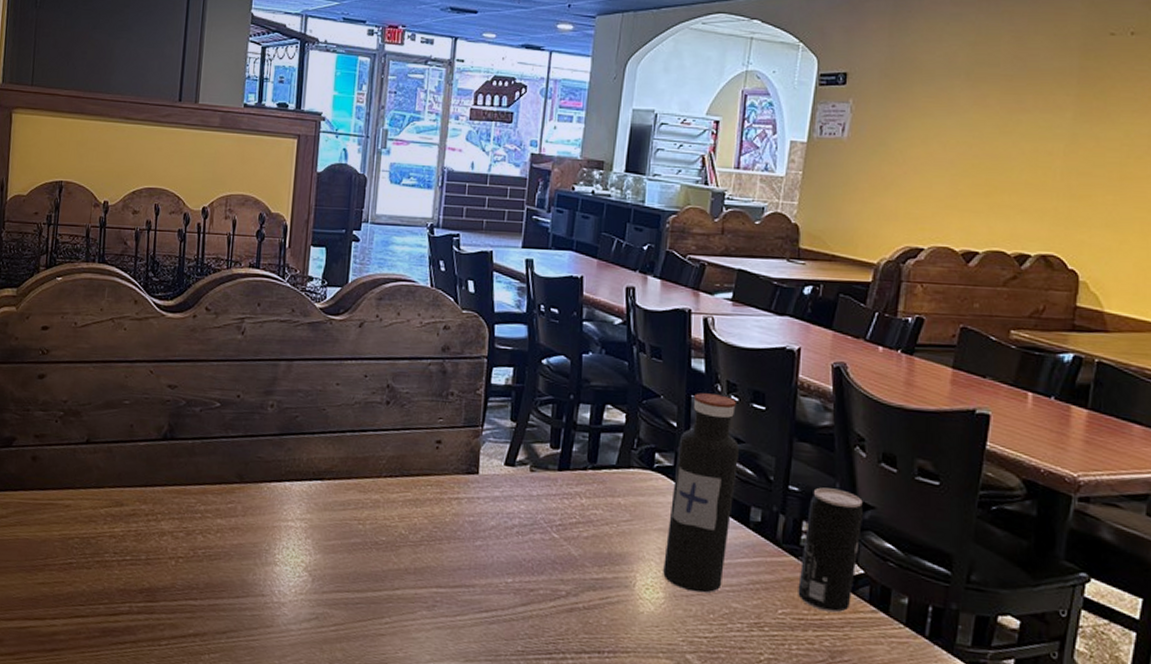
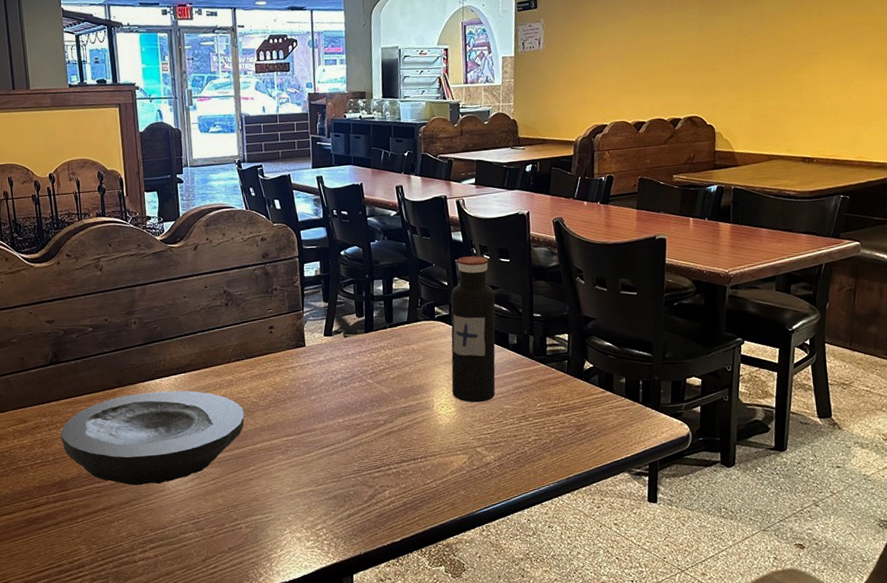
plate: none [159,495,388,618] -> present [61,390,245,486]
beverage can: present [798,487,864,613] -> none [548,310,588,399]

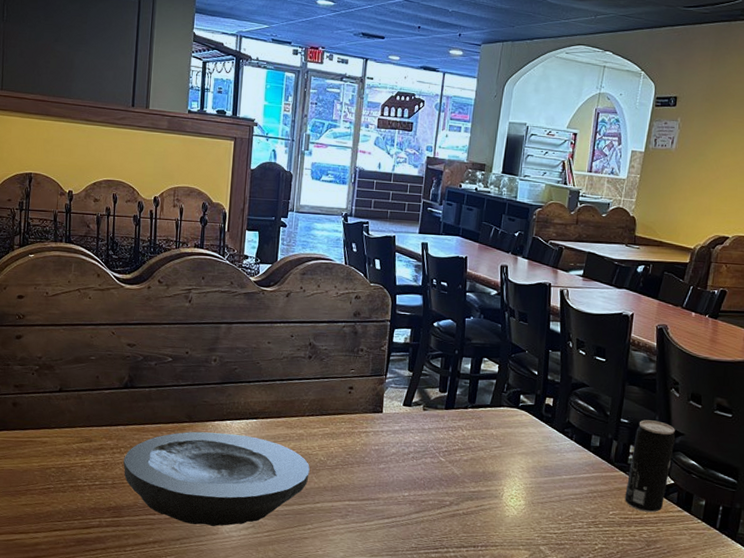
water bottle: present [450,256,496,403] -> none [524,348,584,501]
beverage can: none [548,310,588,399] -> present [625,420,676,513]

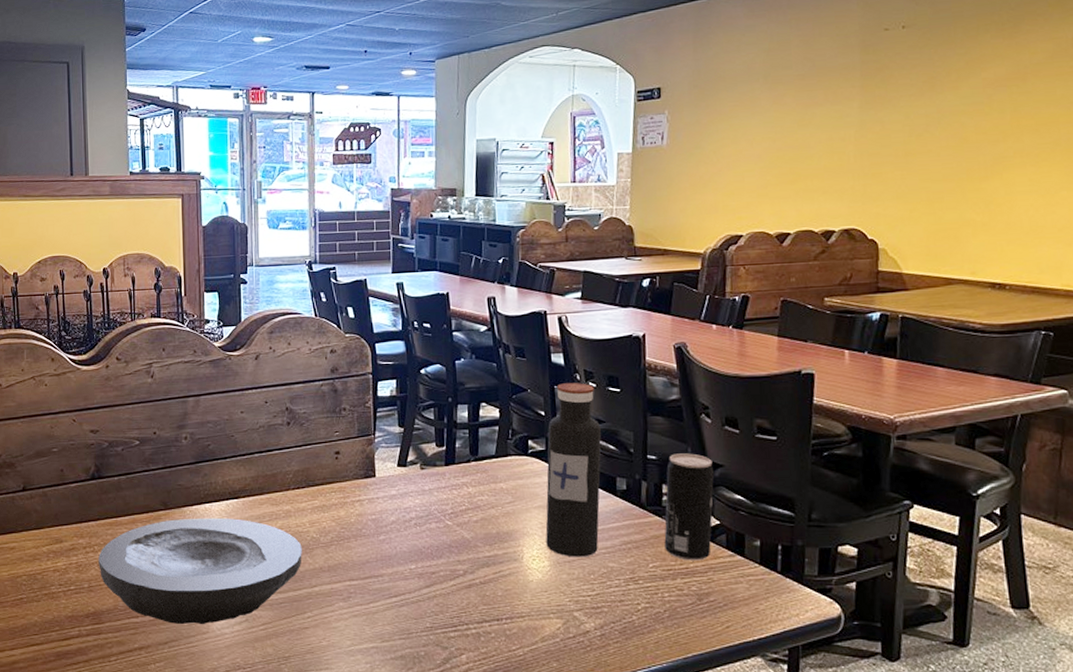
water bottle: none [524,348,584,501] -> present [545,383,601,557]

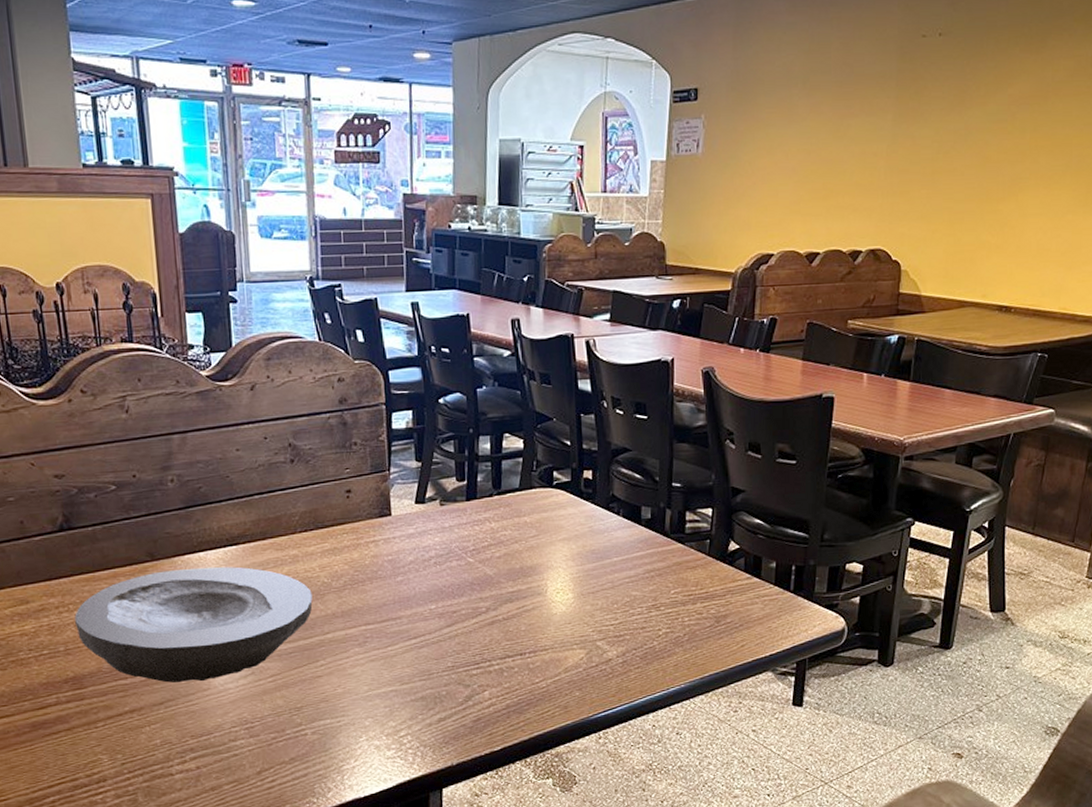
water bottle: present [545,383,601,557] -> none [570,410,627,588]
beverage can: present [664,453,714,561] -> none [686,479,736,586]

